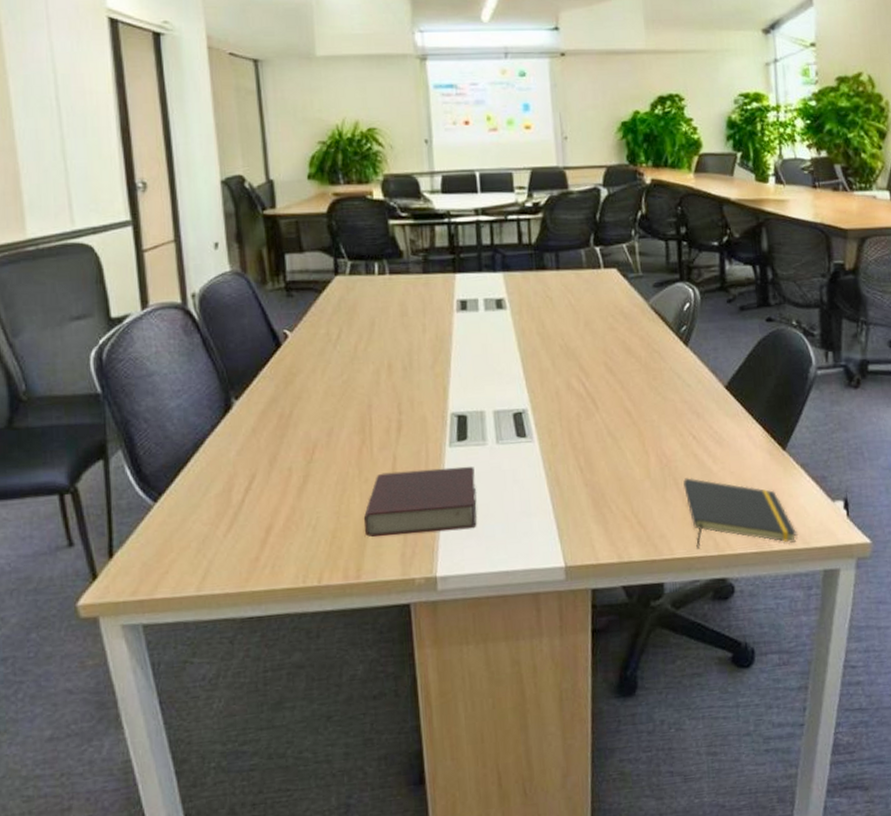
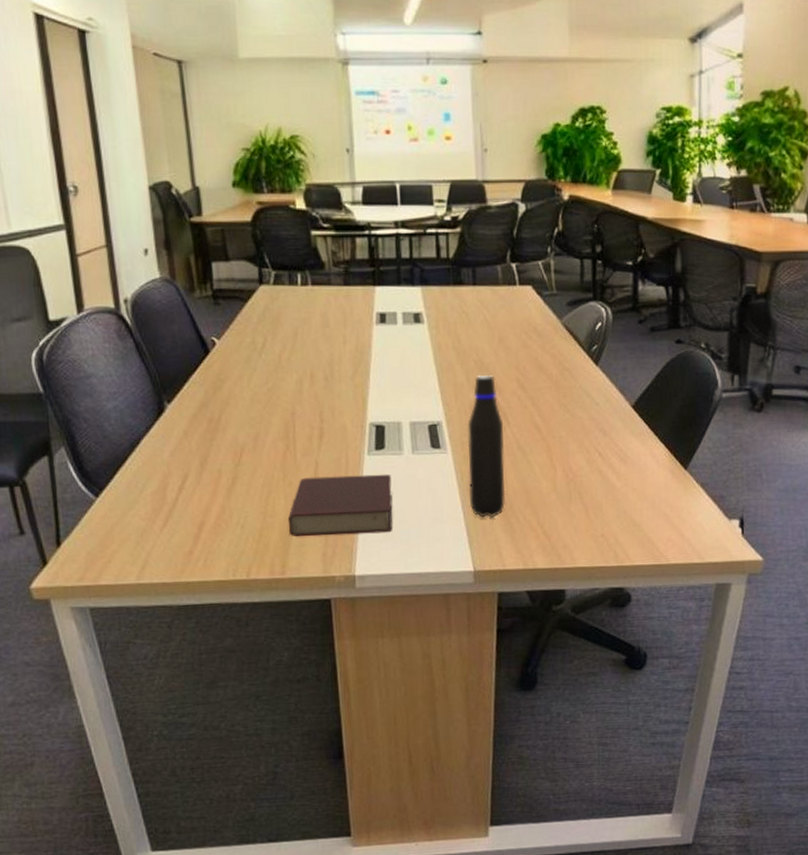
water bottle: none [554,360,597,509] -> present [467,375,506,518]
notepad: present [683,478,797,549] -> none [588,492,692,560]

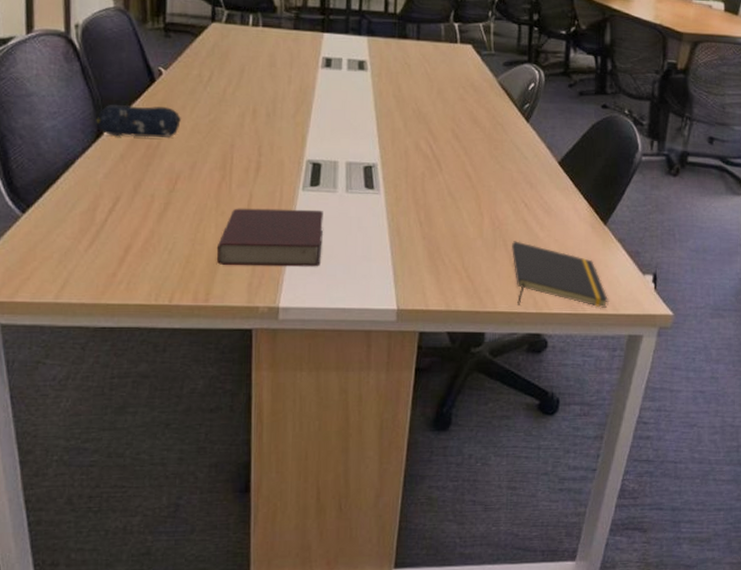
pencil case: none [155,378,239,413] -> present [95,104,181,138]
water bottle: present [467,375,506,518] -> none [397,123,436,258]
notepad: none [588,492,692,560] -> present [512,241,608,308]

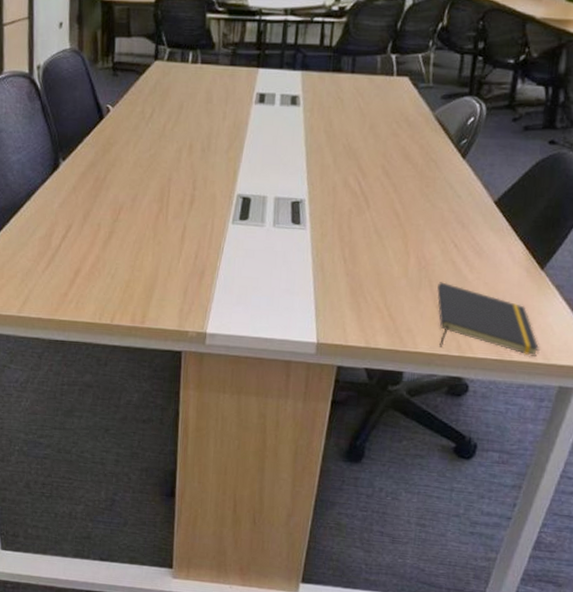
pencil case: present [95,104,181,138] -> none [52,139,125,171]
book: present [216,208,323,267] -> none [153,238,251,297]

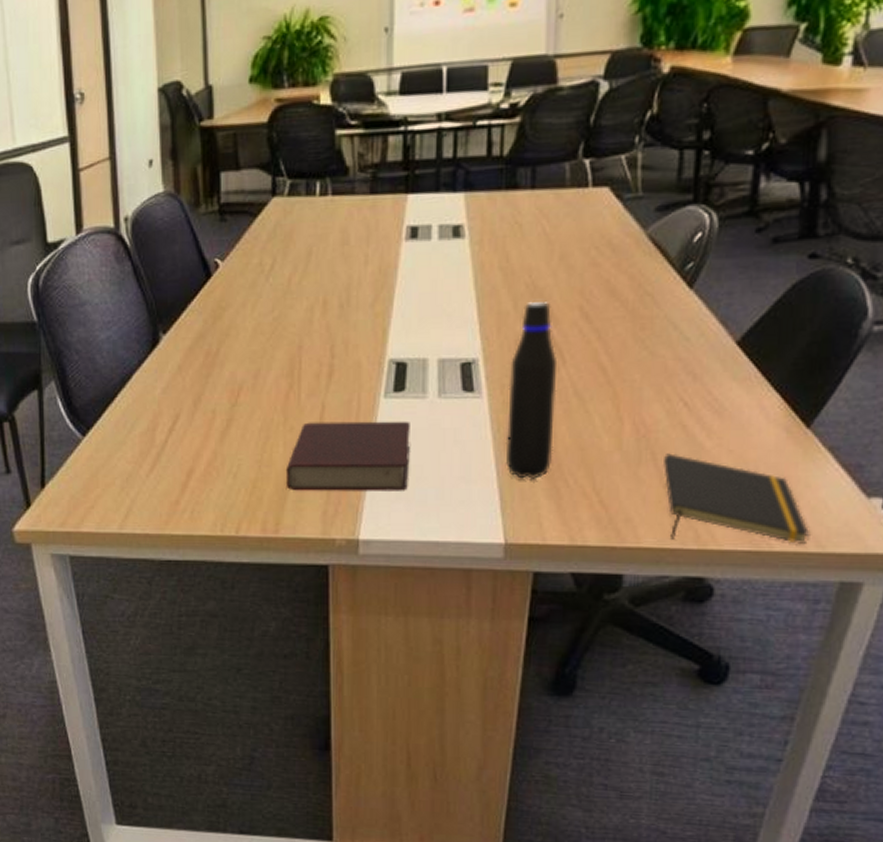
book: none [153,238,251,297] -> present [285,421,410,491]
water bottle: none [320,159,363,295] -> present [505,302,557,479]

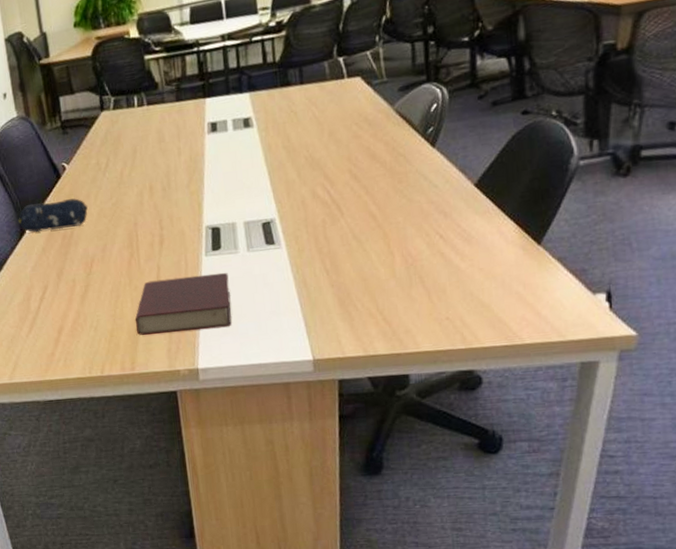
pencil case: none [150,306,241,345] -> present [17,198,88,233]
water bottle: present [505,302,557,479] -> none [300,169,343,308]
notepad: present [664,453,809,544] -> none [429,275,551,343]

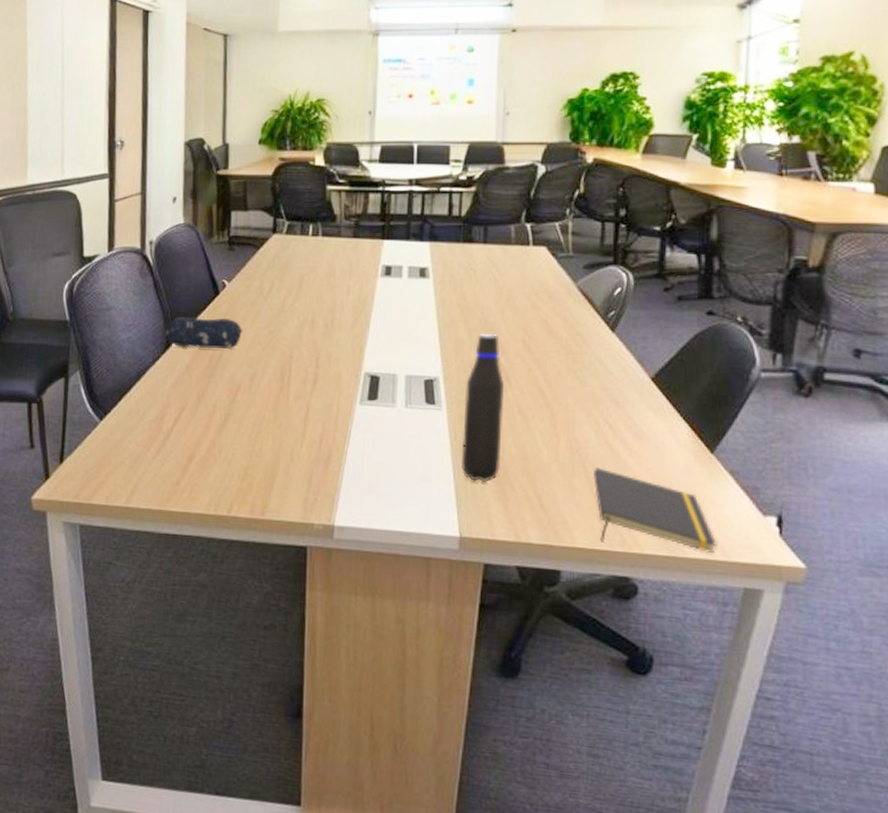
book: present [135,272,232,336] -> none [273,421,381,486]
water bottle: none [300,169,343,308] -> present [460,334,504,482]
notepad: none [429,275,551,343] -> present [593,467,716,553]

